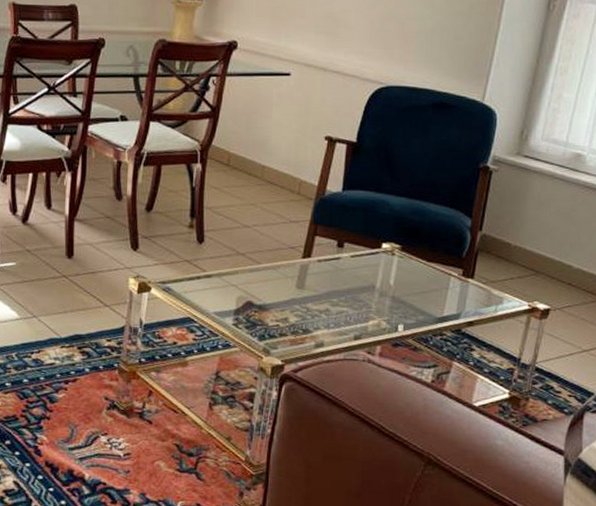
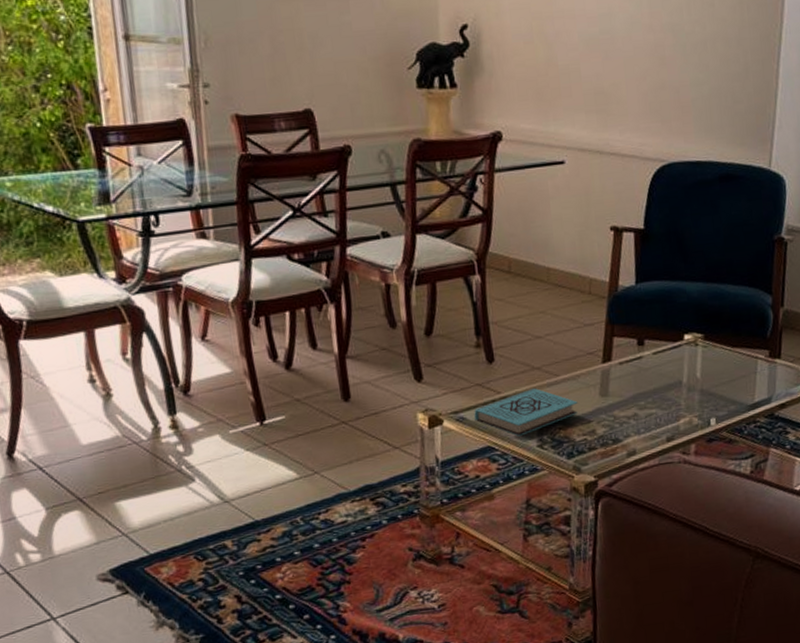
book: none [179,272,275,313] -> present [474,388,578,436]

